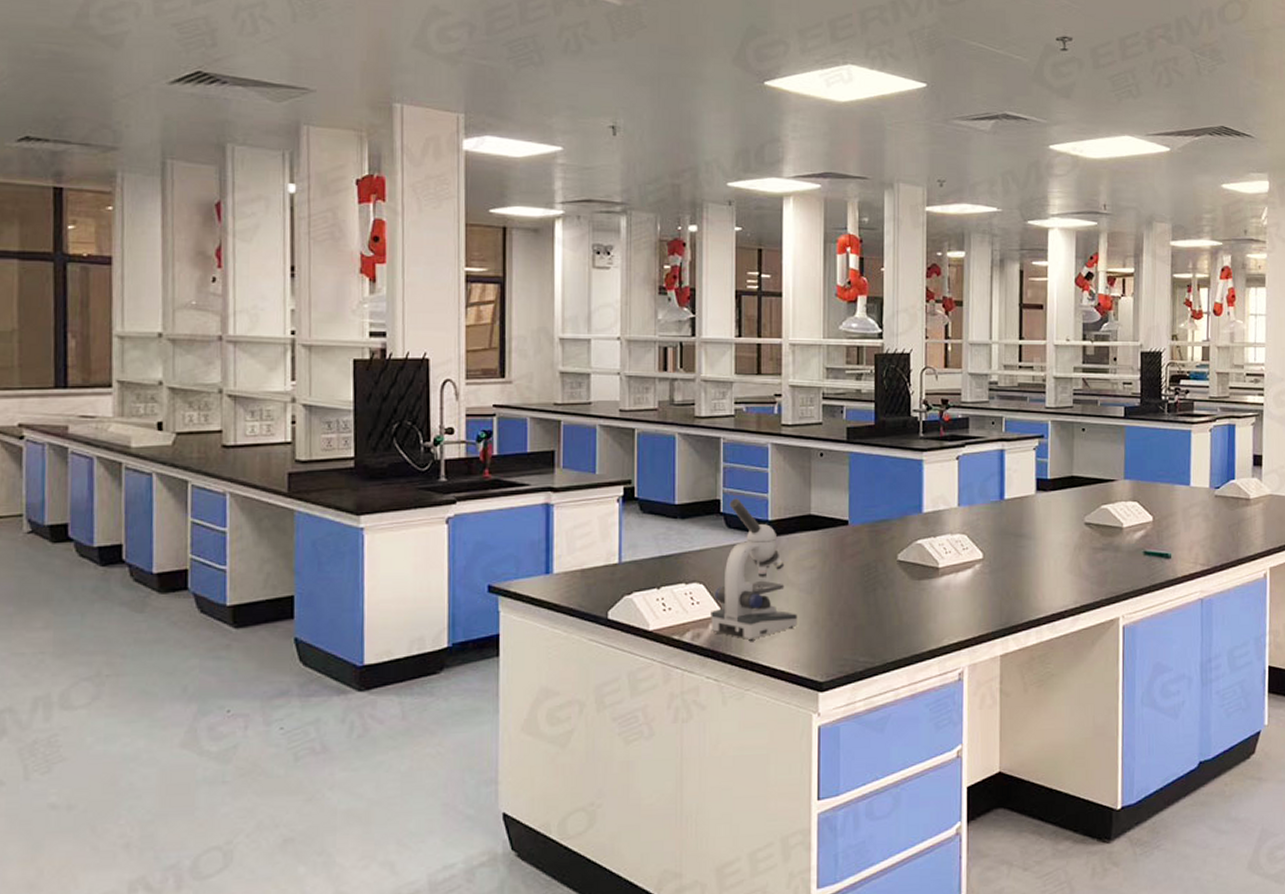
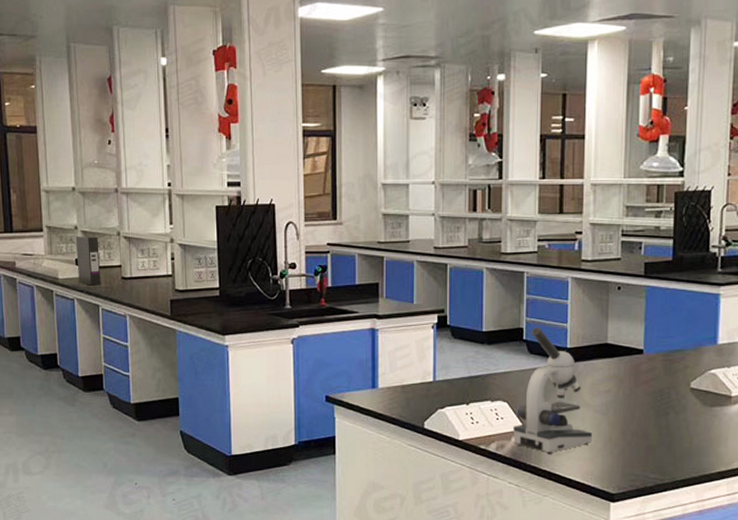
binder: none [158,393,193,456] -> present [75,235,101,286]

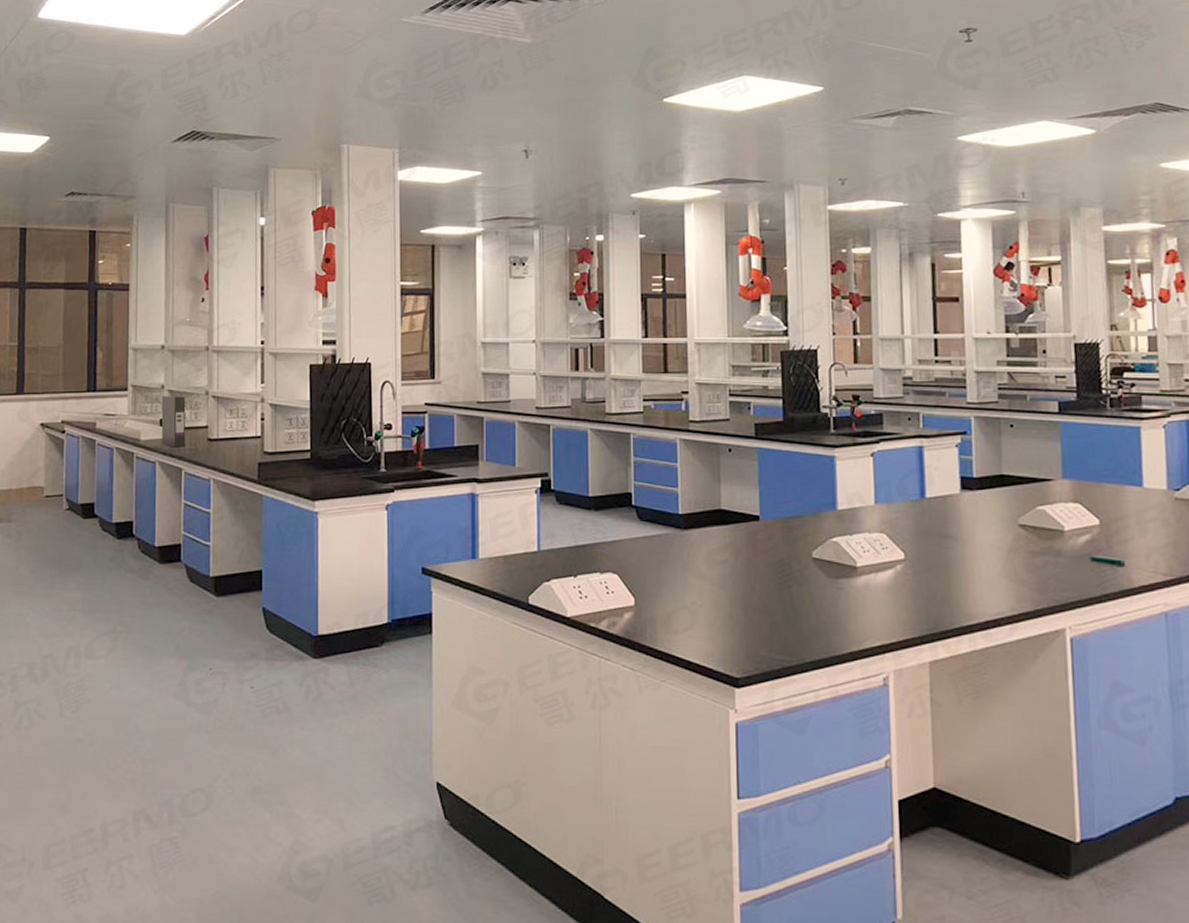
microscope: present [513,327,592,454] -> none [625,492,711,632]

